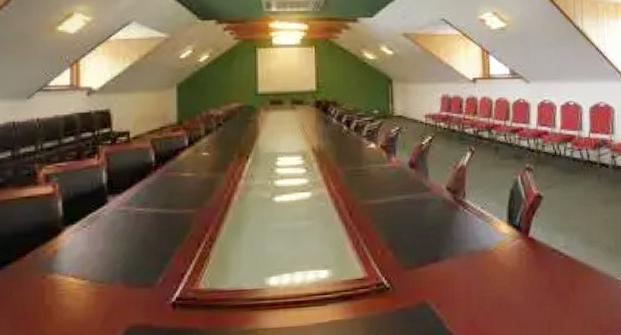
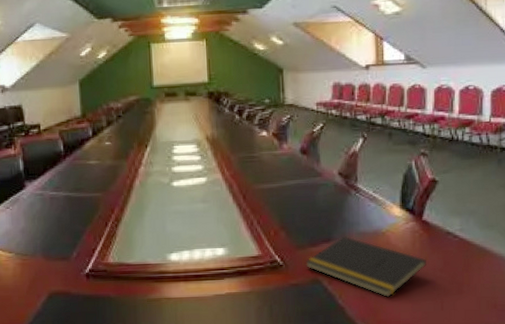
notepad: none [413,254,533,321] -> present [305,235,426,298]

